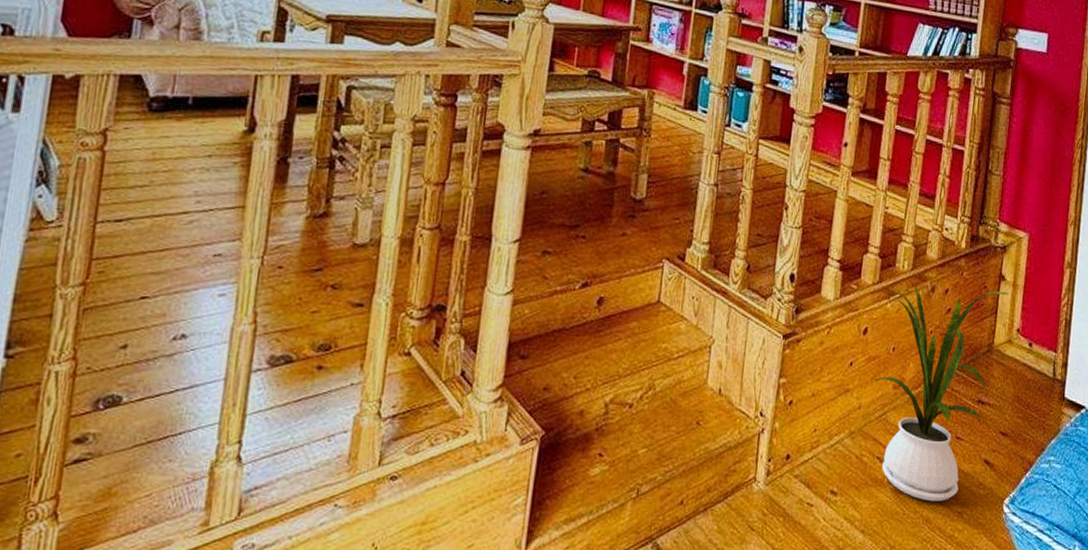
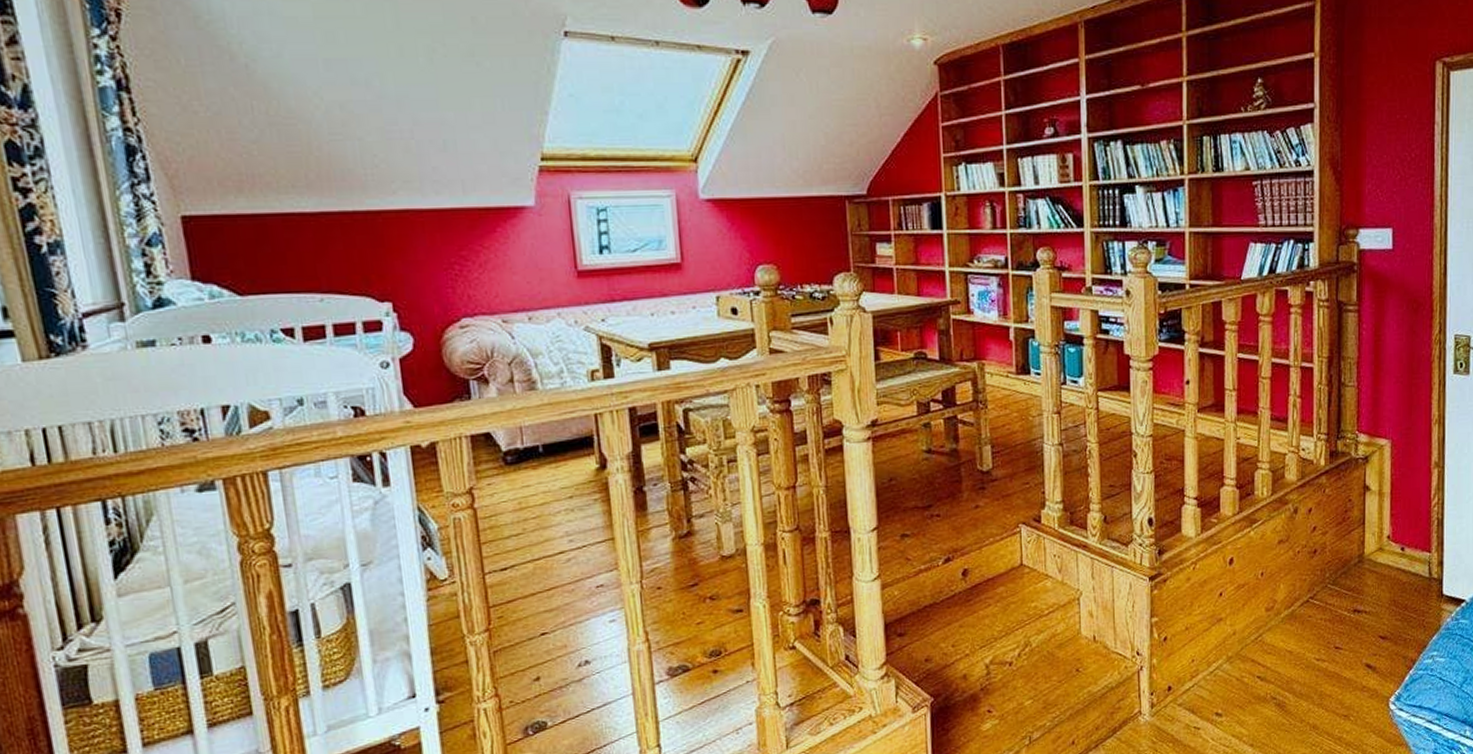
house plant: present [873,285,1009,502] -> none [1245,501,1375,710]

